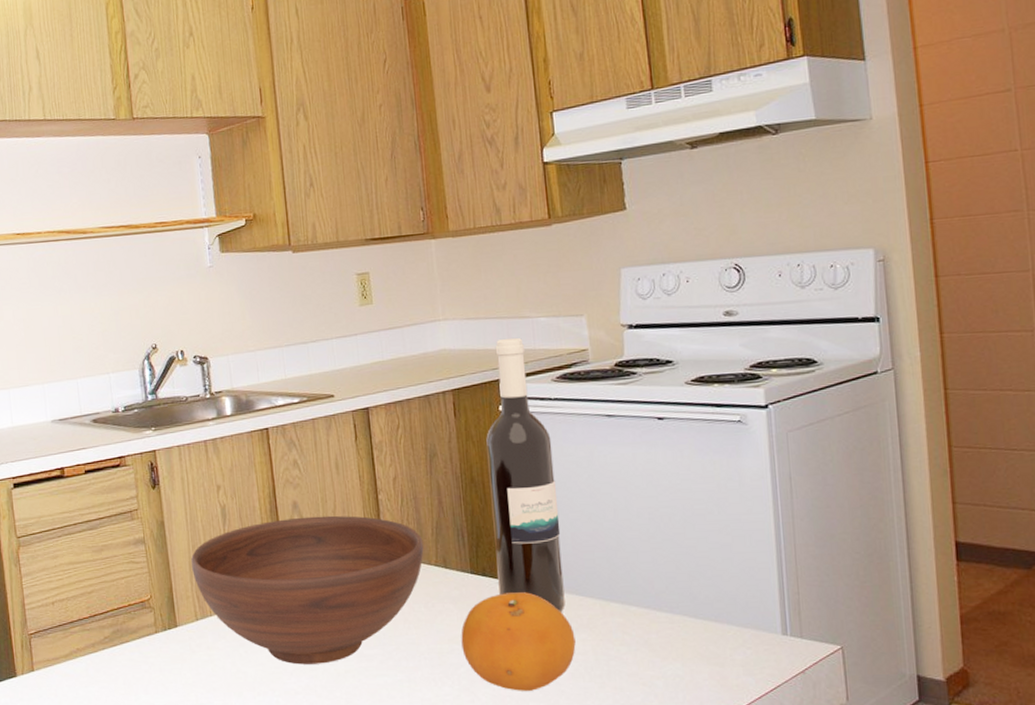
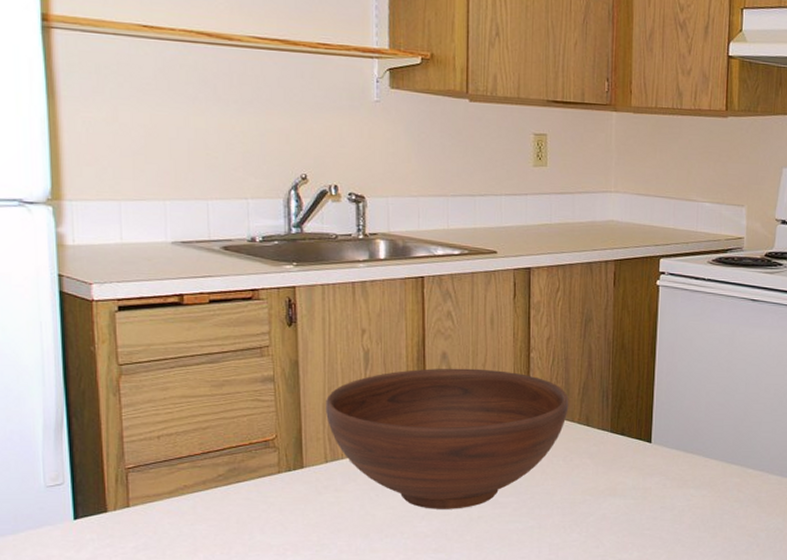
fruit: present [461,592,576,691] -> none [593,452,697,539]
wine bottle: present [485,337,565,612] -> none [634,217,700,471]

